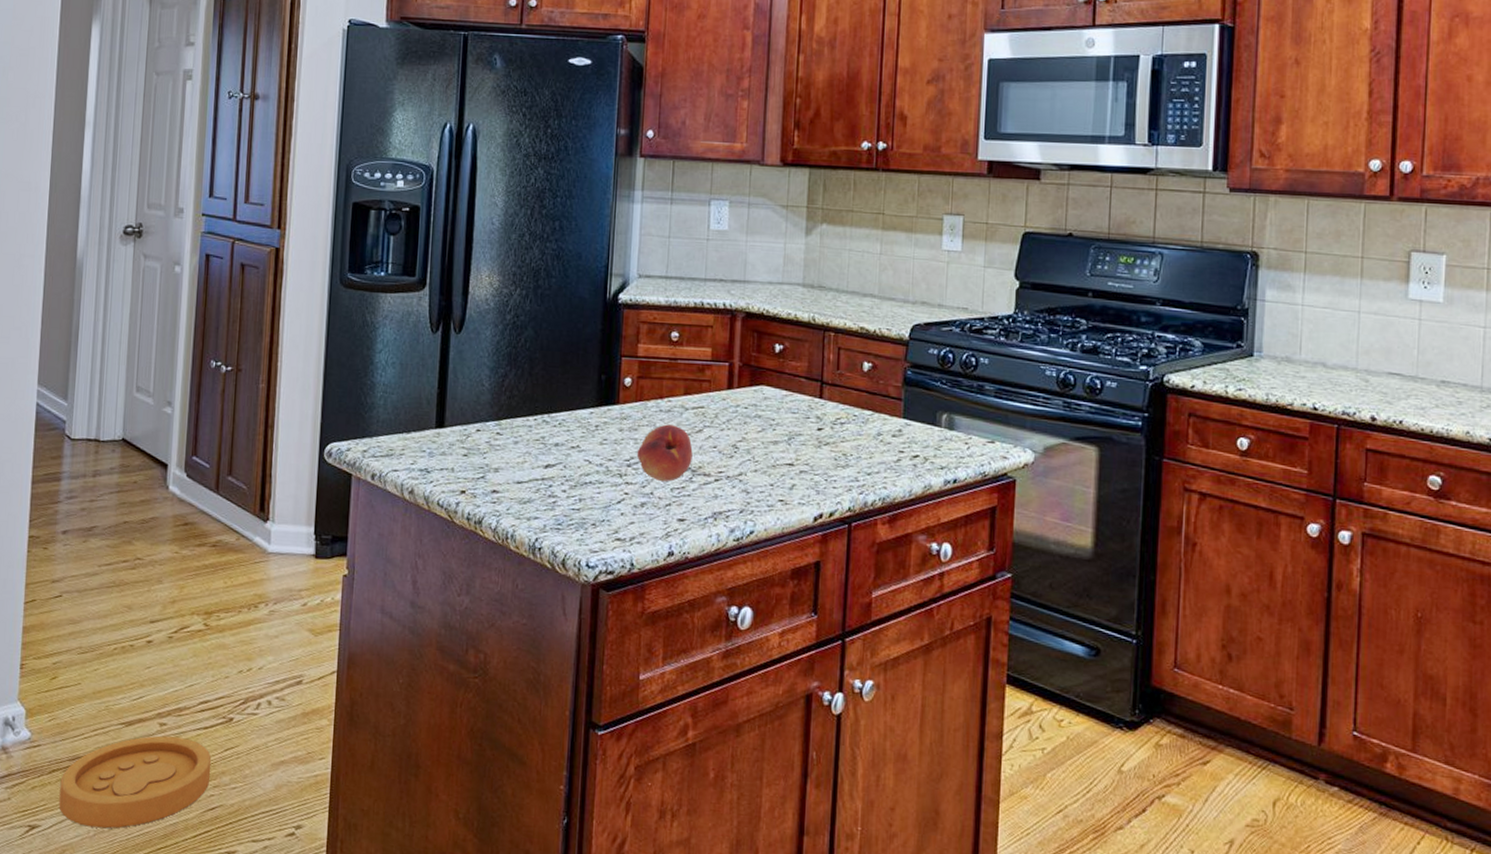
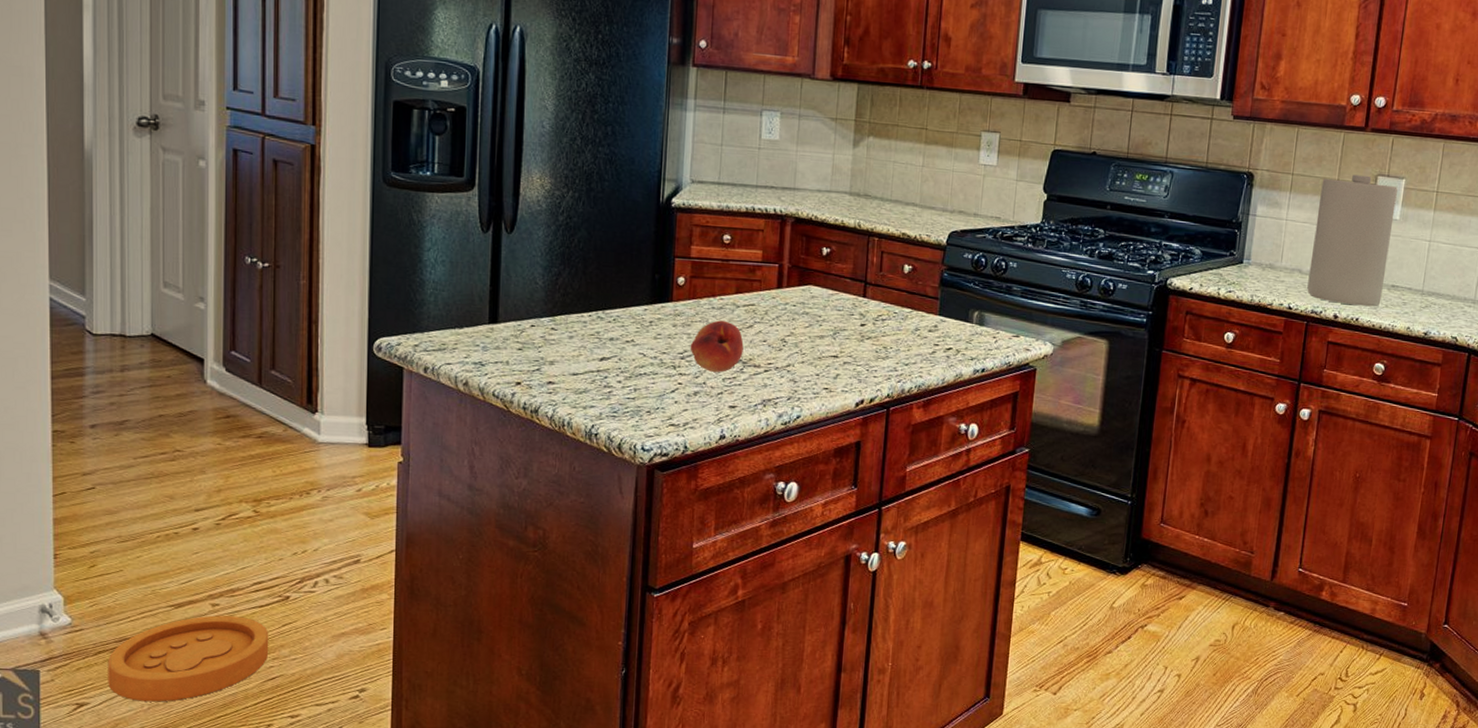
paper towel holder: none [1335,251,1437,407] -> present [1307,174,1398,307]

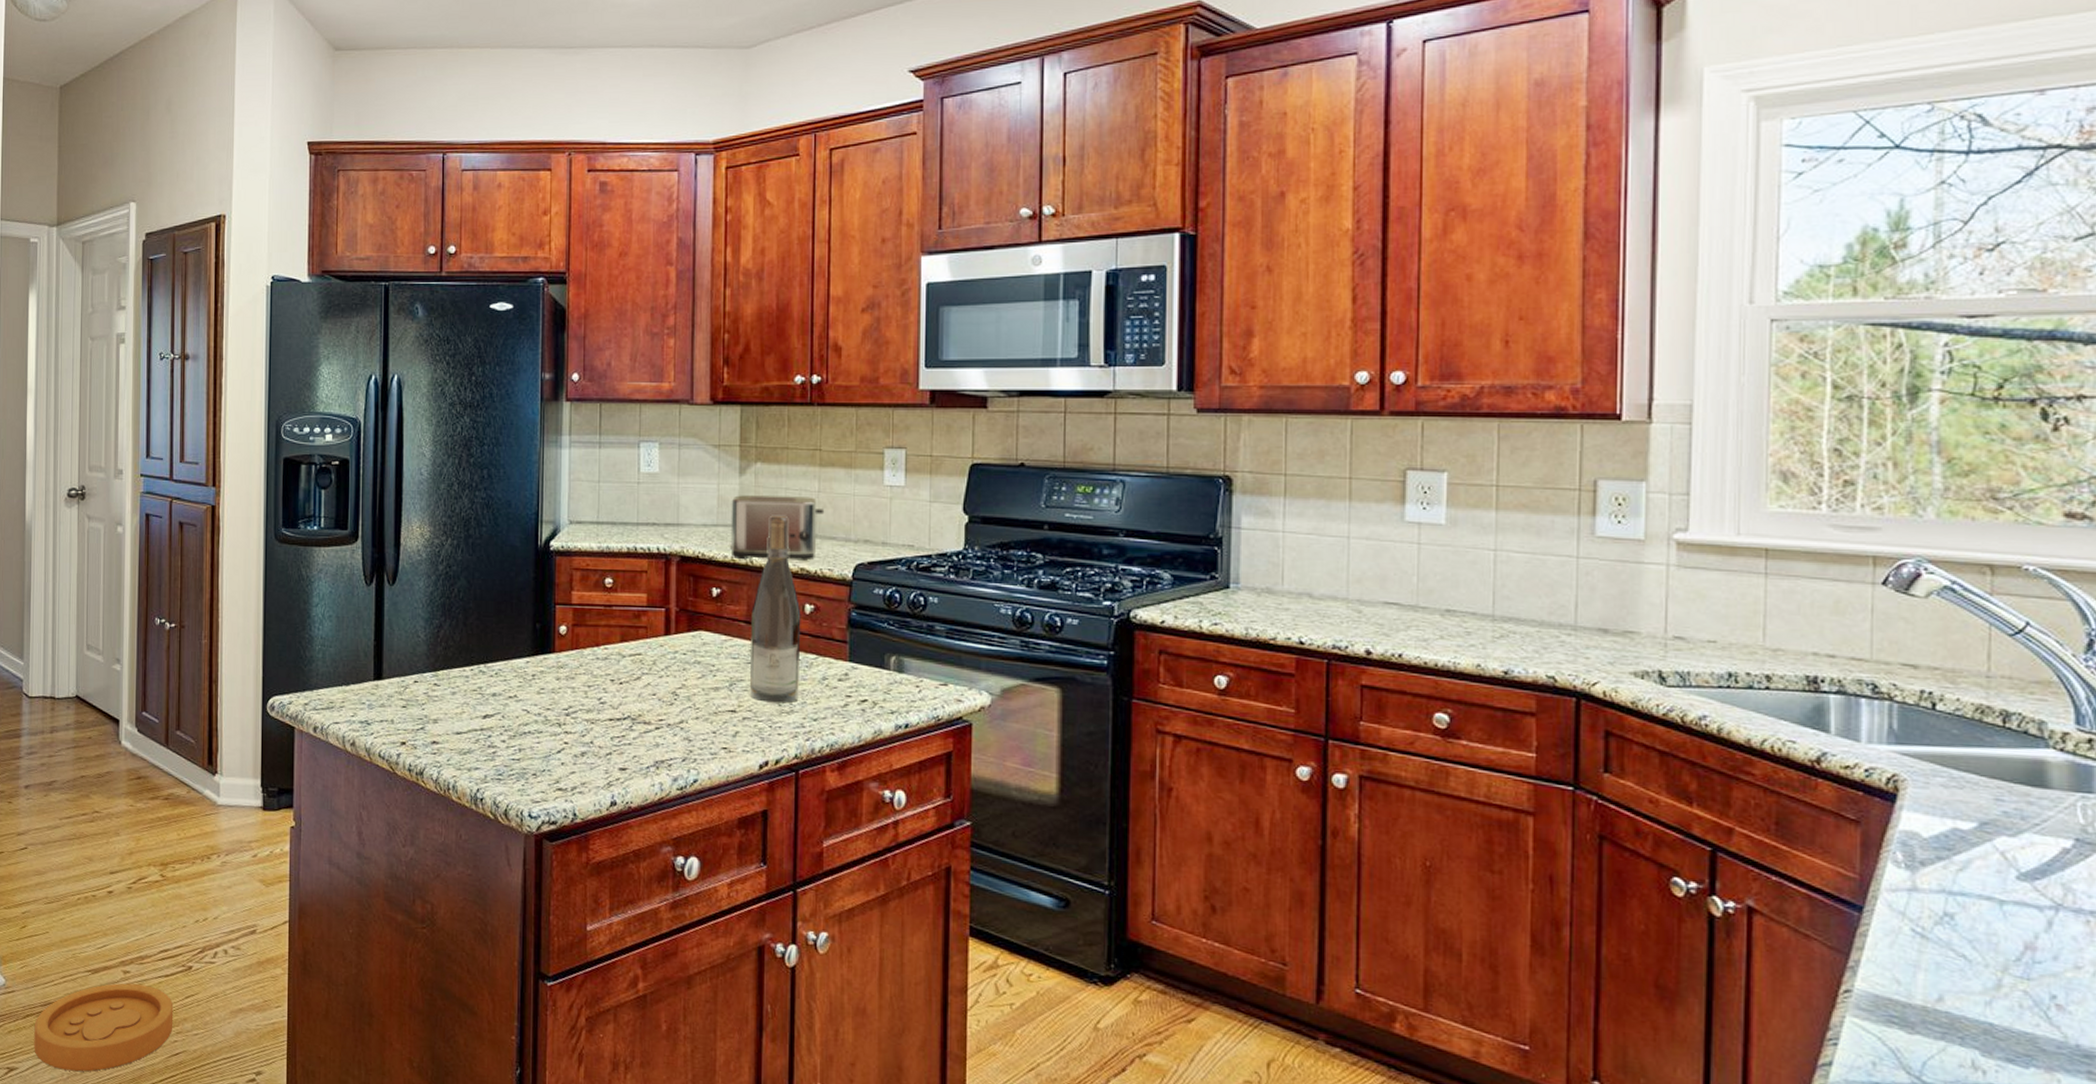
fruit: present [690,320,744,372] -> none [575,672,632,730]
toaster: none [841,165,927,227] -> present [730,495,825,561]
wine bottle: none [850,186,901,351] -> present [749,516,801,704]
paper towel holder: present [1307,174,1398,307] -> none [1323,470,1437,639]

